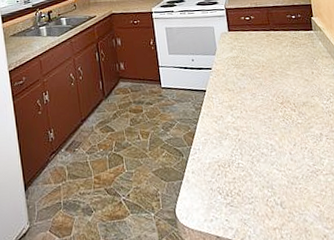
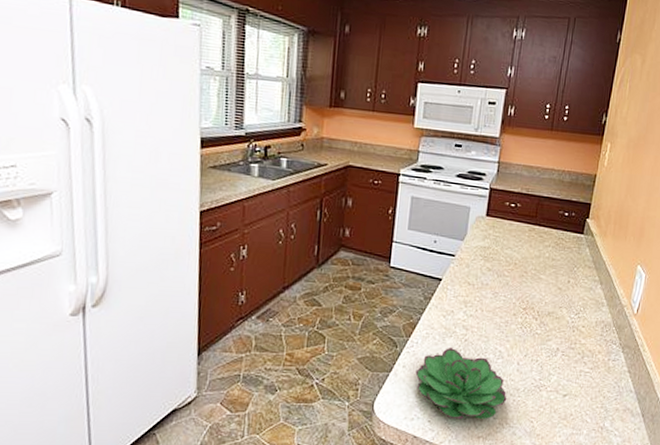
succulent plant: none [204,148,290,215] -> present [415,346,507,420]

